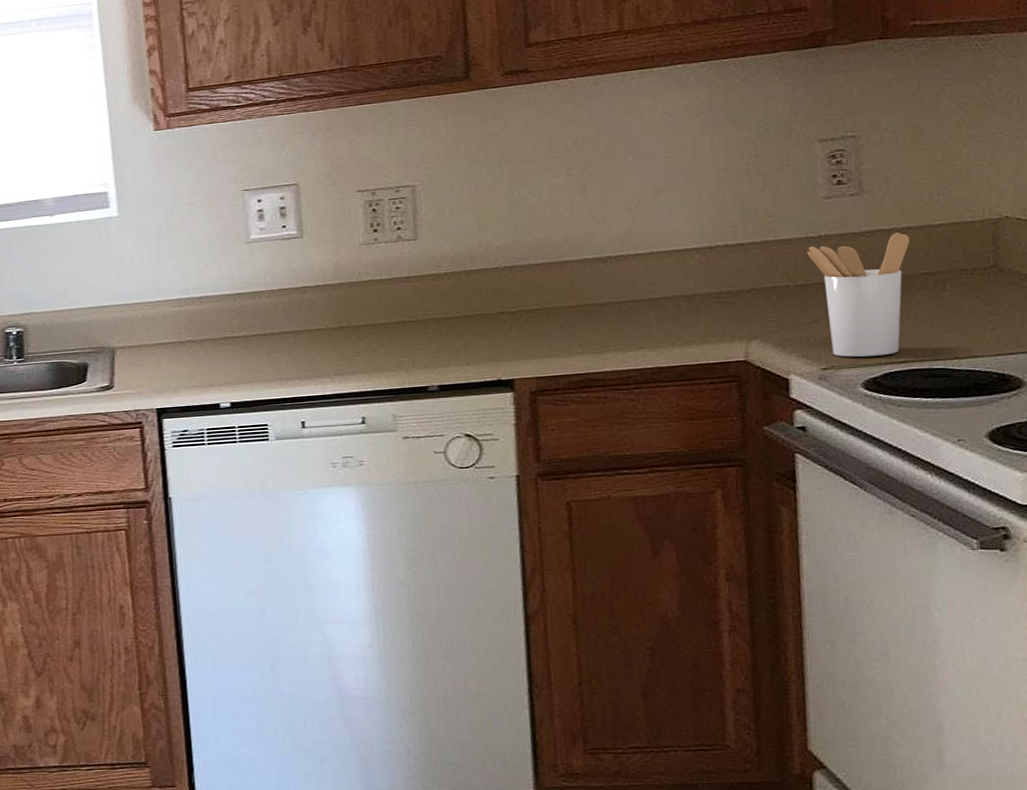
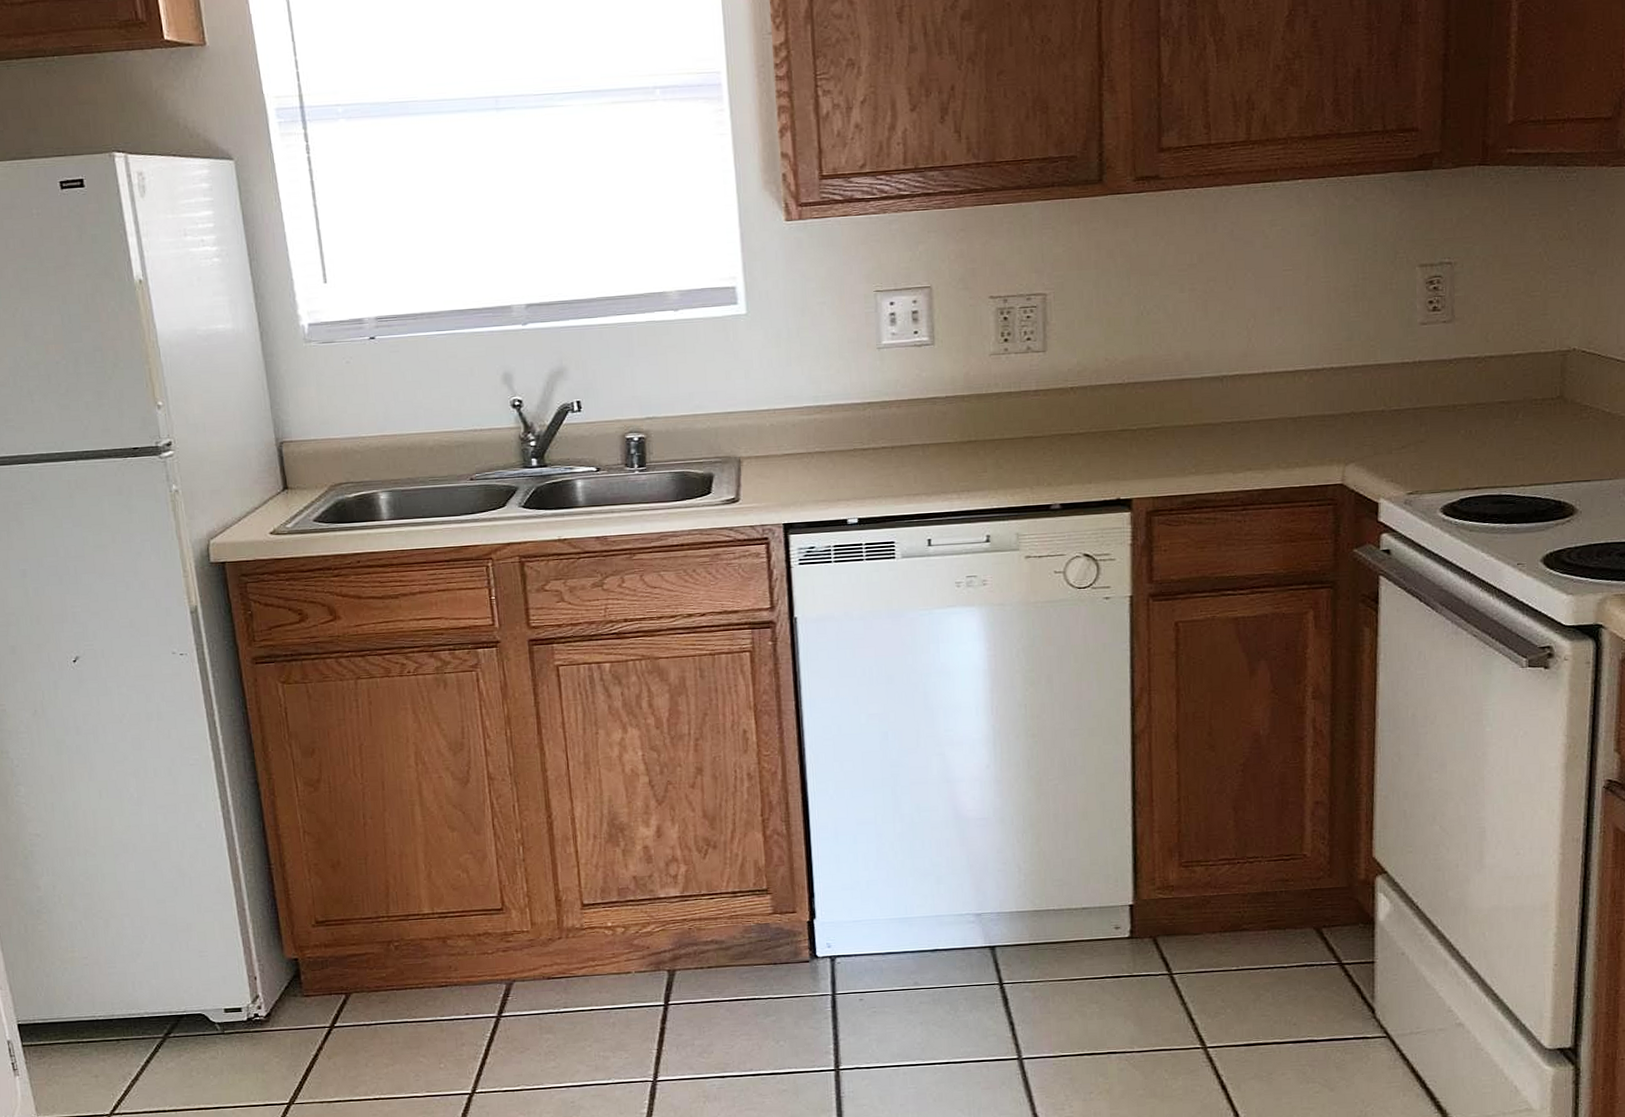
utensil holder: present [807,232,910,357] -> none [1402,361,1491,483]

